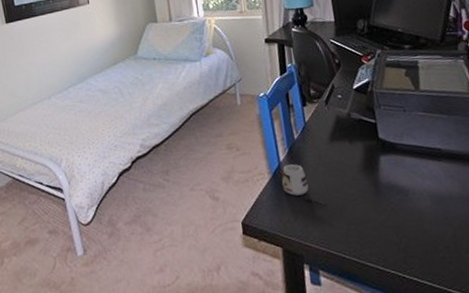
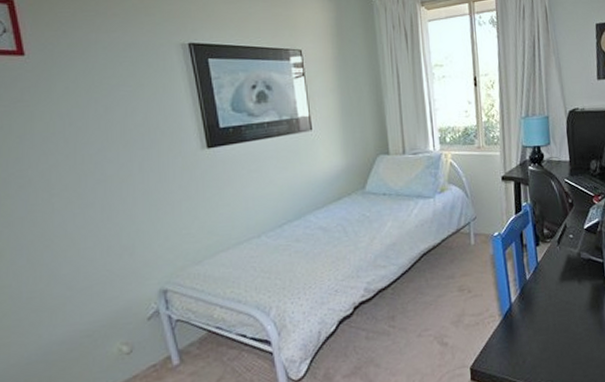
mug: present [281,164,327,207] -> none [512,305,555,348]

